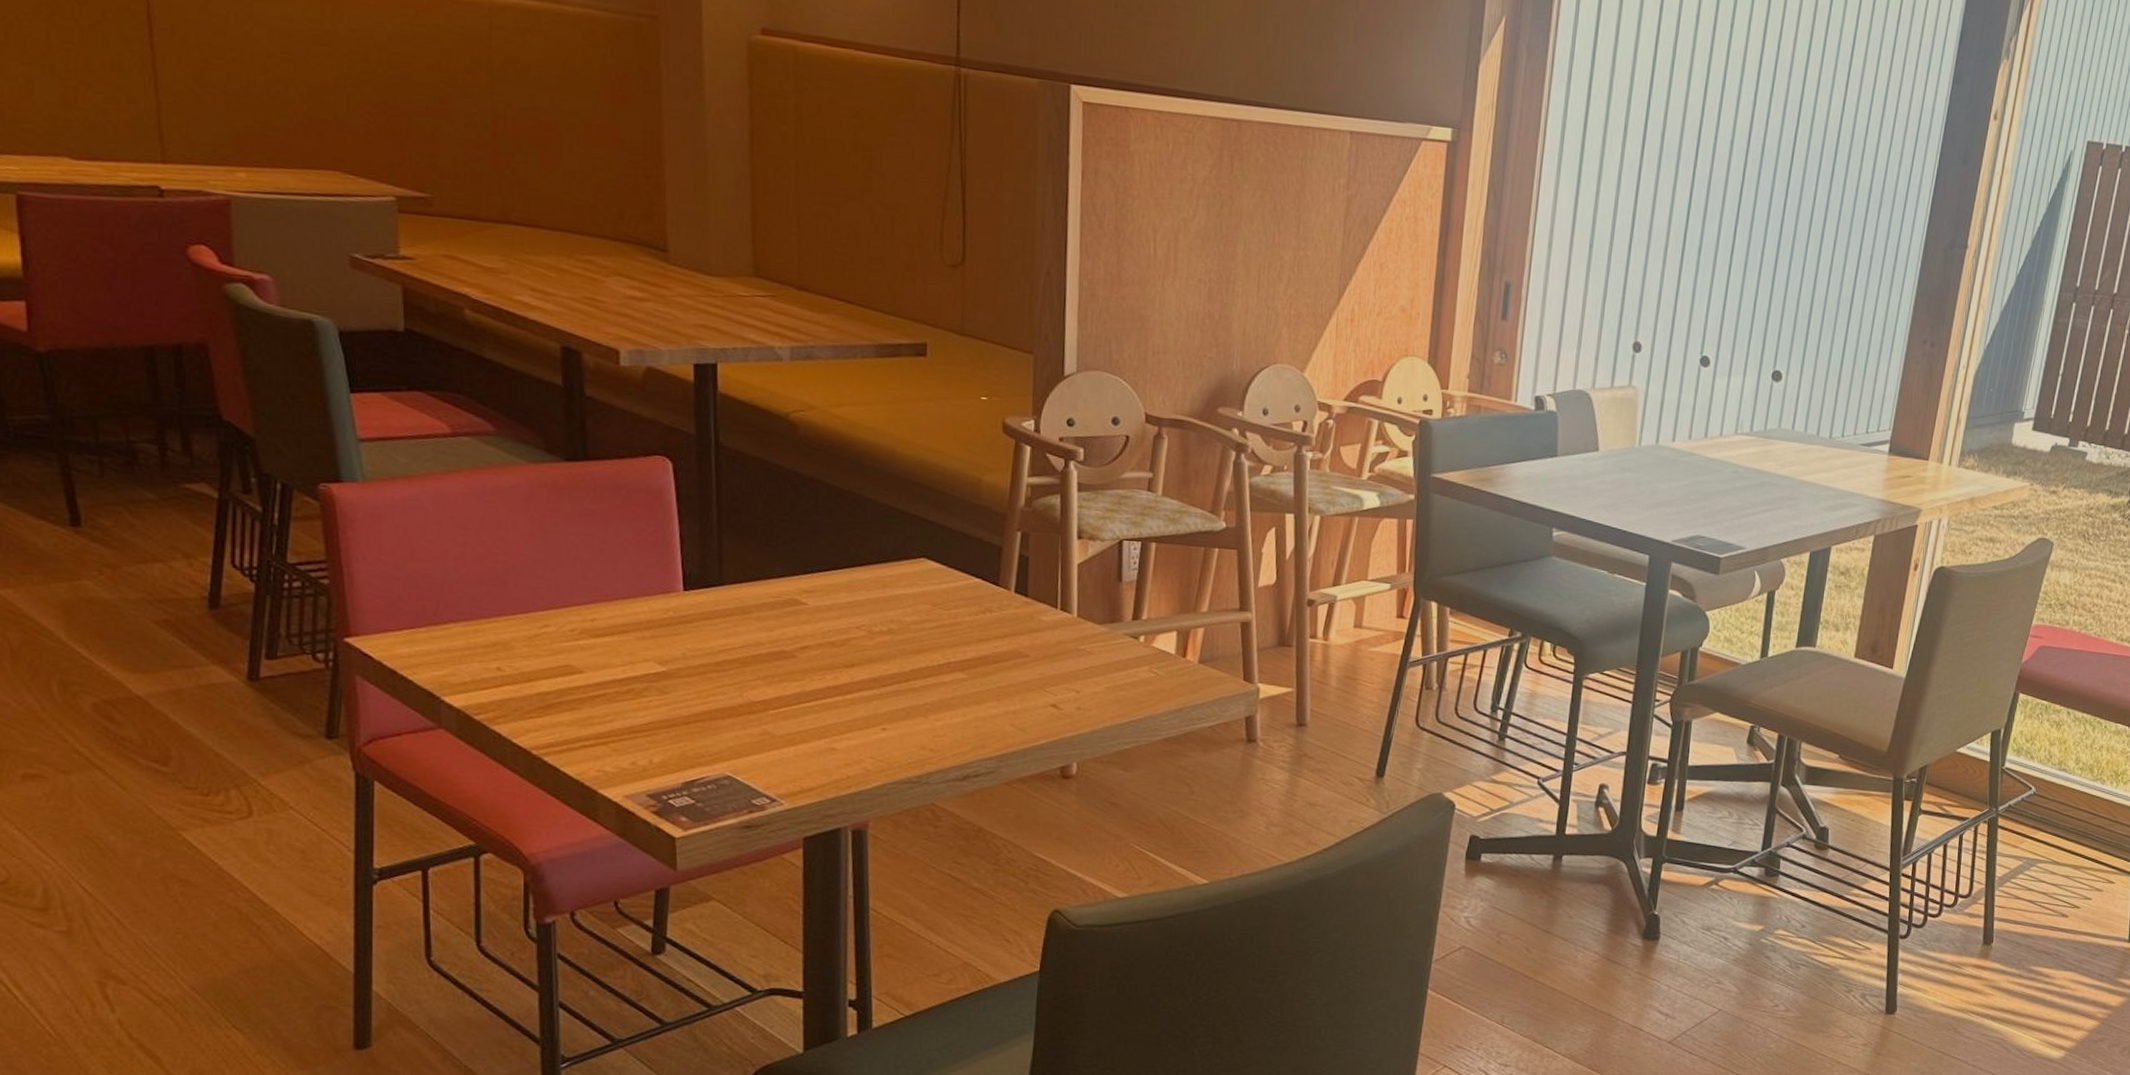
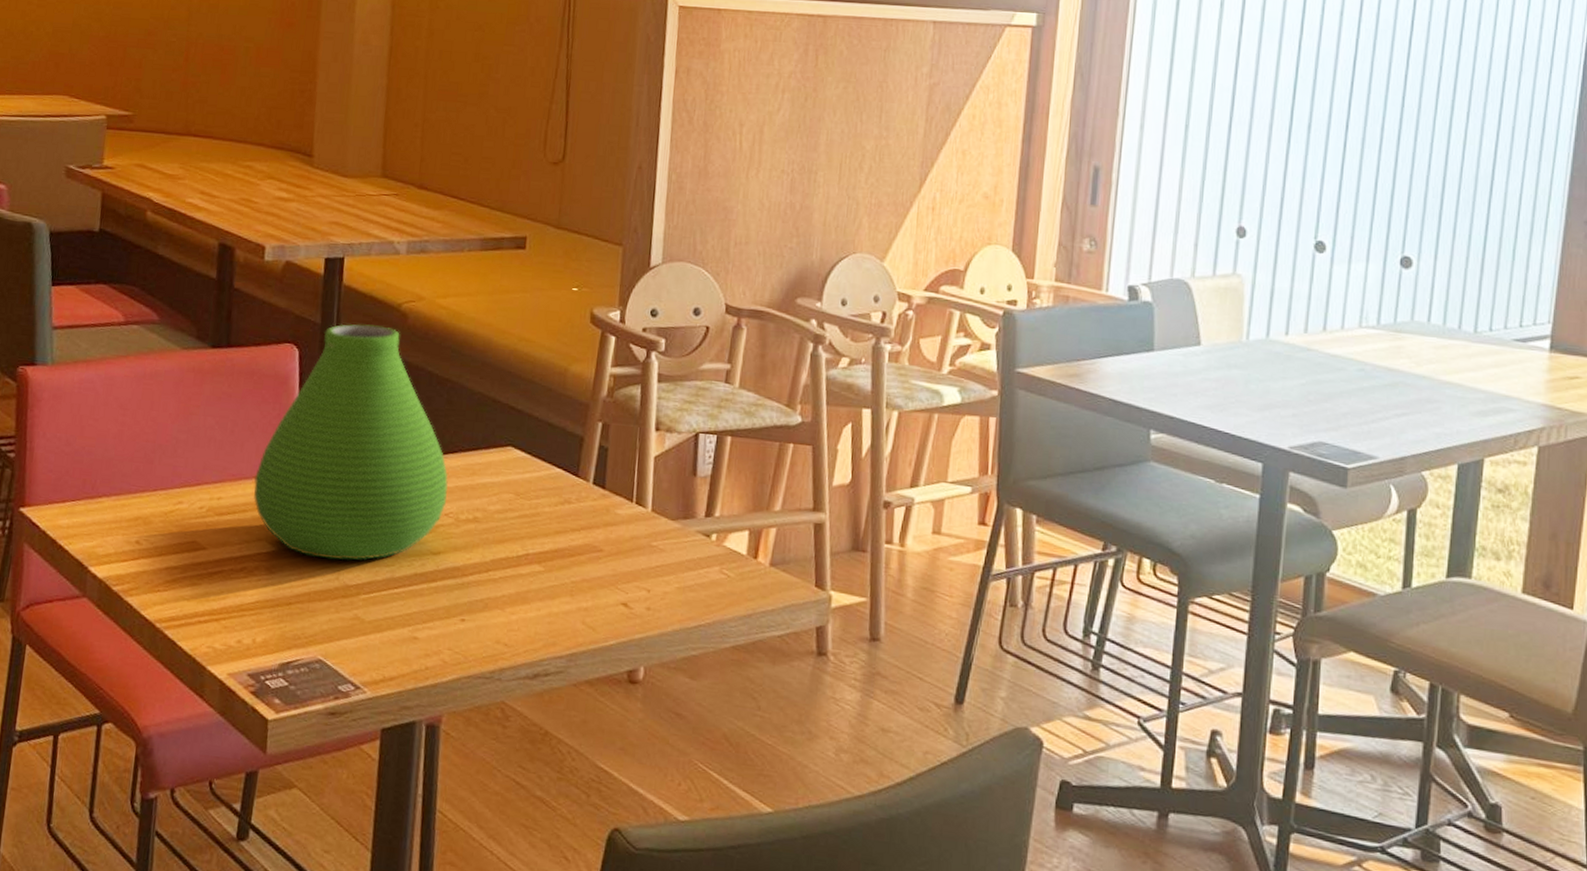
vase: none [632,434,857,677] -> present [253,324,449,561]

